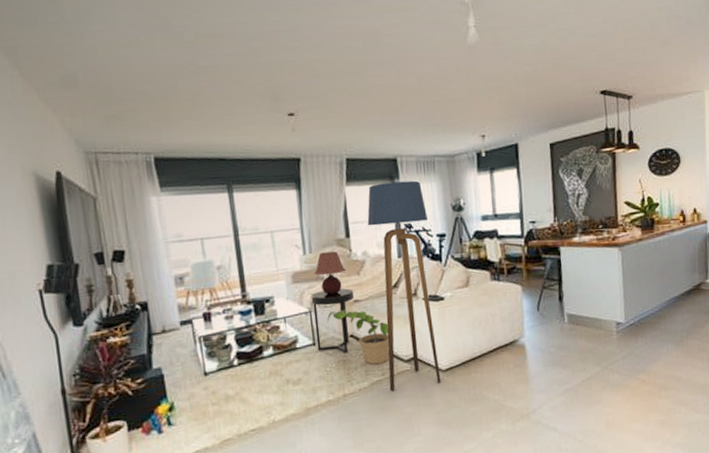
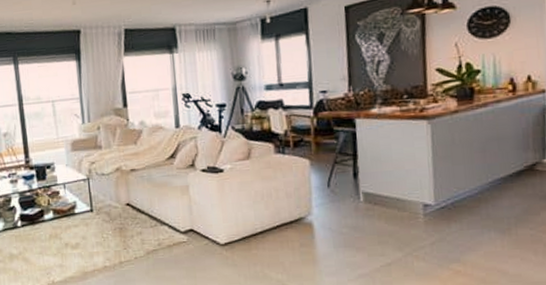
side table: present [311,288,355,353] -> none [89,157,131,221]
table lamp: present [314,251,347,295] -> none [92,120,124,164]
potted plant: present [326,309,390,365] -> none [104,177,166,234]
floor lamp: present [367,180,441,392] -> none [145,49,219,262]

